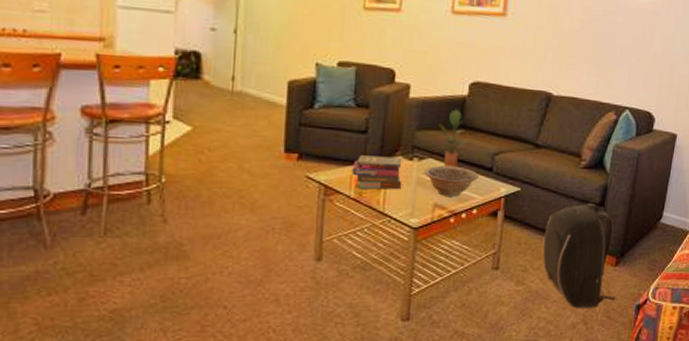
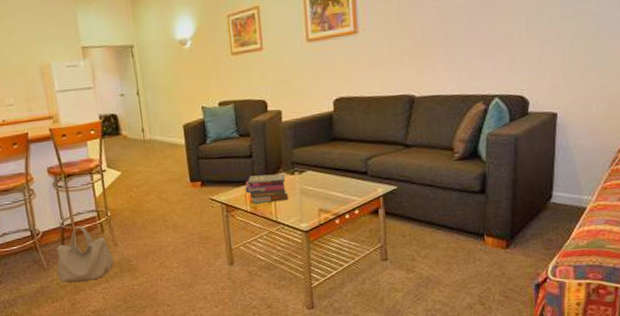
handbag: none [65,190,157,267] -> present [56,225,114,282]
decorative bowl: present [424,165,478,198] -> none [306,174,355,202]
potted plant: present [438,109,465,167] -> none [311,125,338,176]
backpack: present [542,203,615,308] -> none [426,192,511,290]

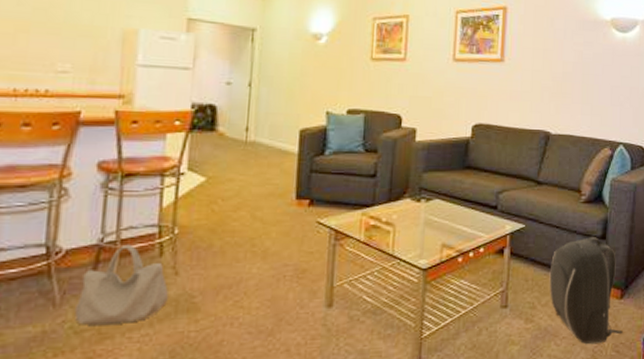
books: present [245,173,289,204] -> none [361,199,411,232]
backpack: none [426,192,511,290] -> present [549,237,623,344]

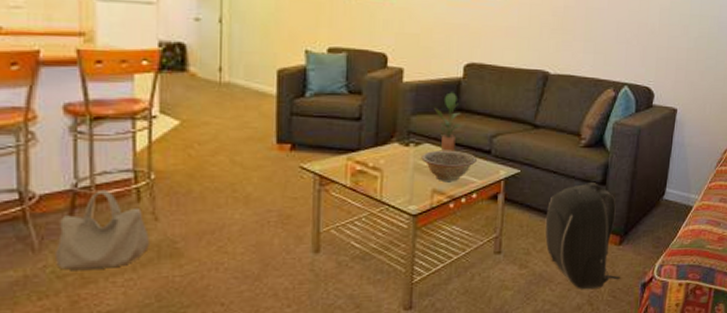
decorative bowl: none [431,205,484,237] -> present [421,150,477,183]
potted plant: none [444,151,470,207] -> present [434,92,462,151]

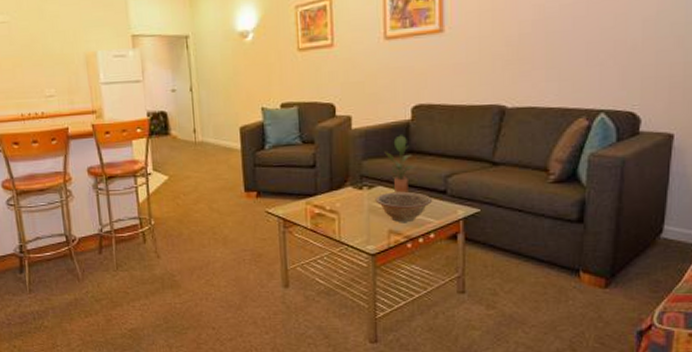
handbag: present [54,189,149,270] -> none [92,233,155,295]
backpack: present [545,183,620,289] -> none [512,220,609,333]

